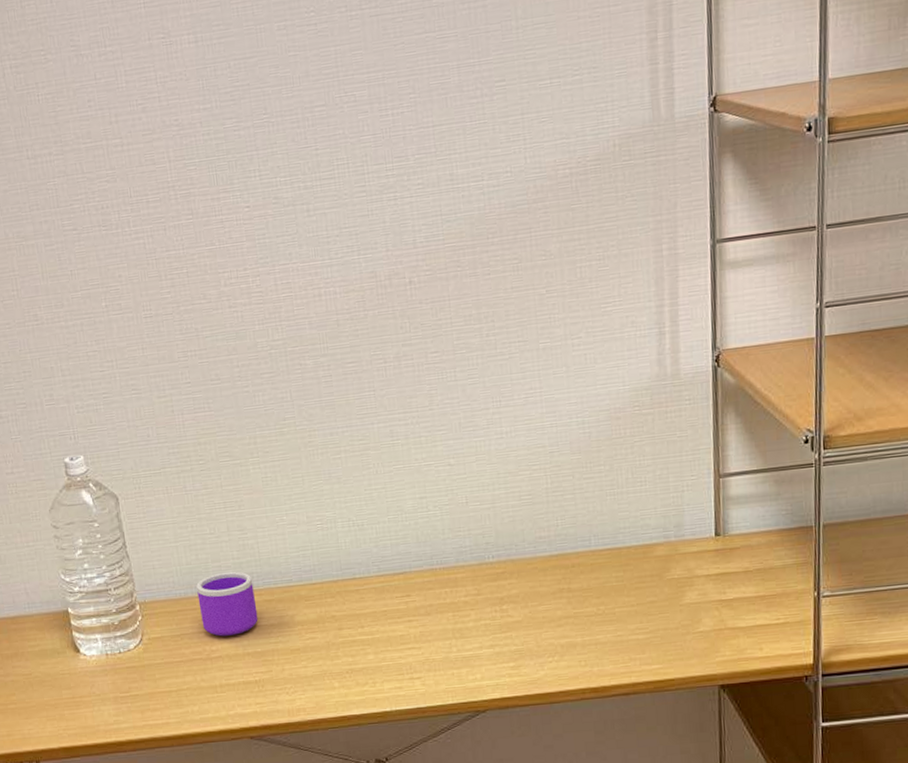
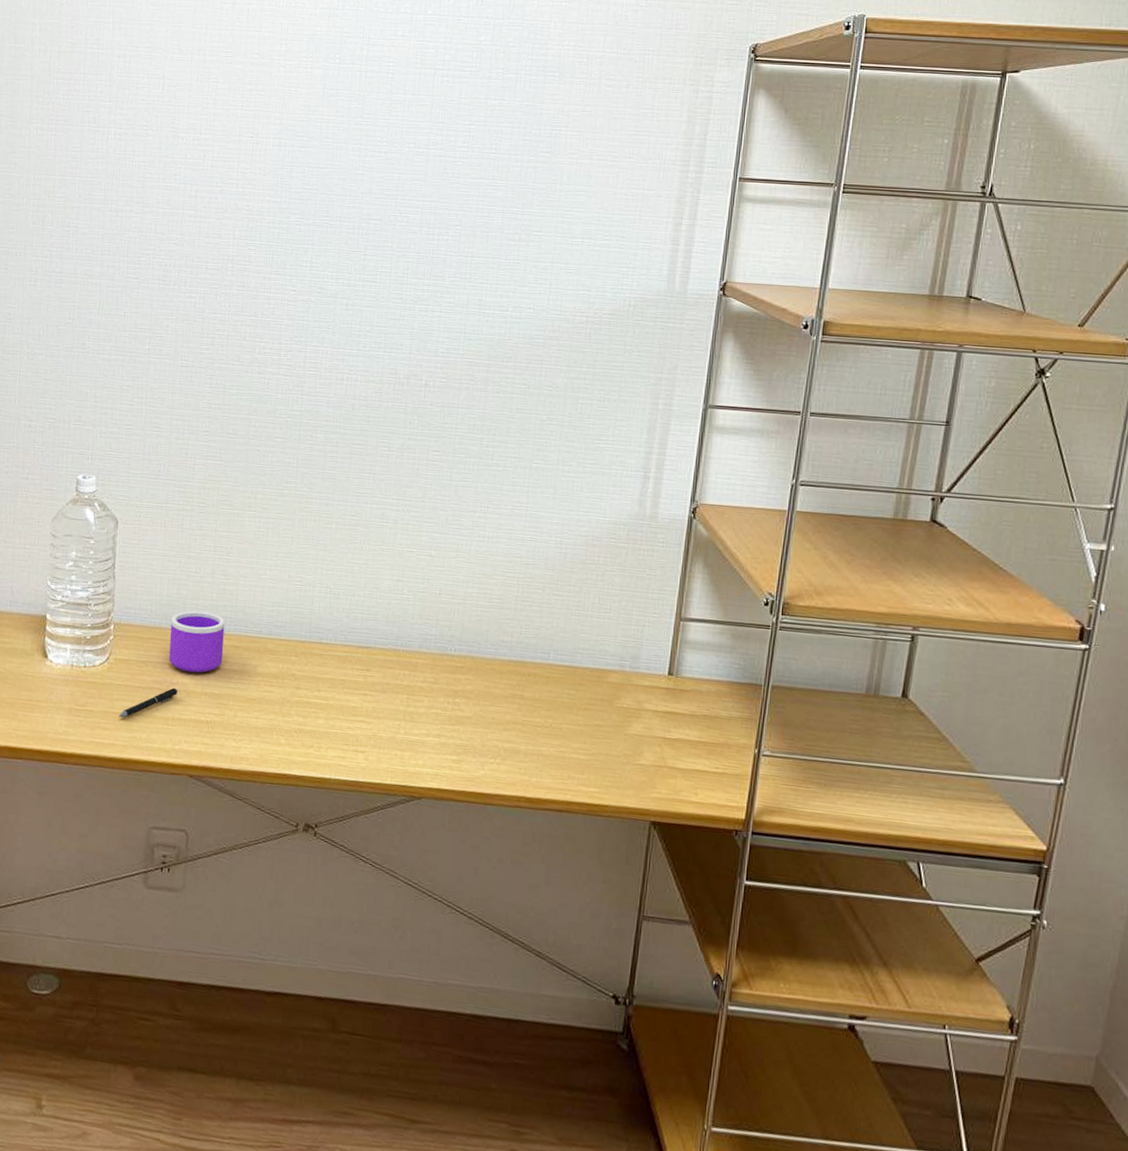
pen: none [165,654,221,696] -> present [118,687,179,718]

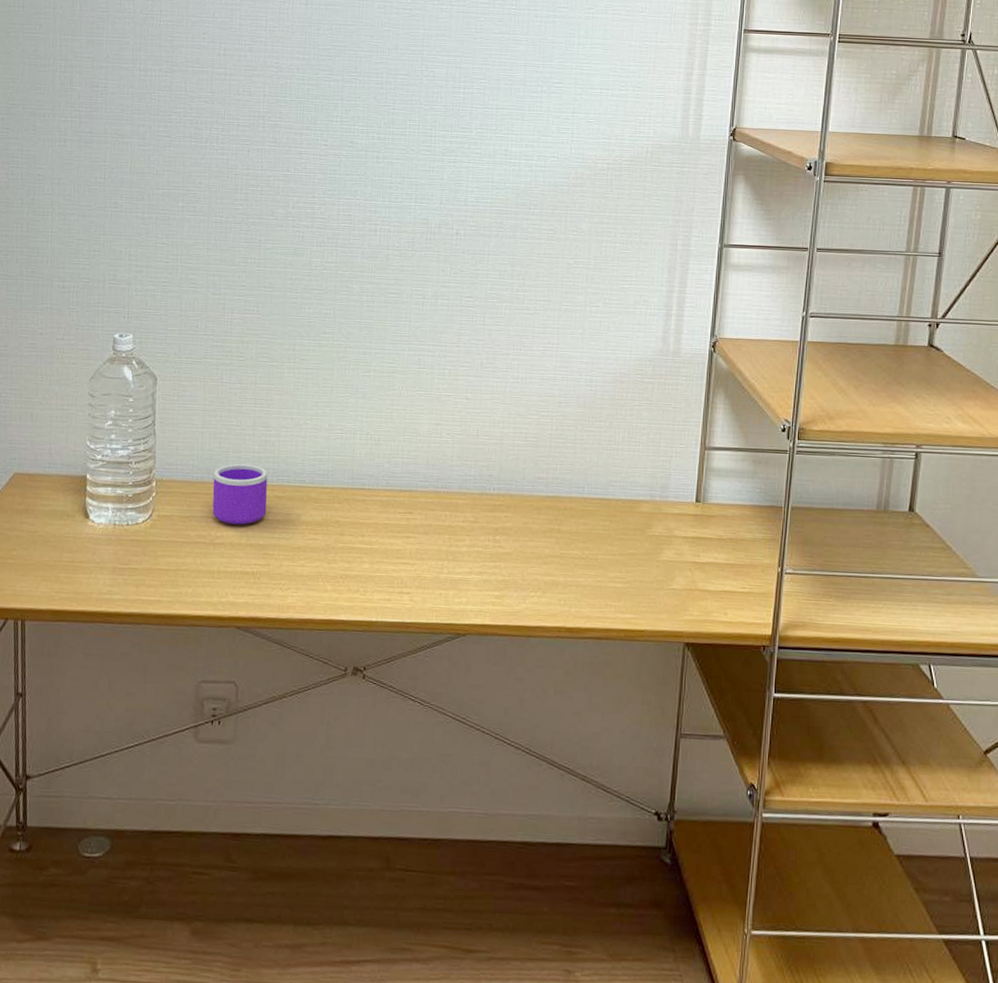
pen: present [118,687,179,718] -> none [163,541,224,574]

